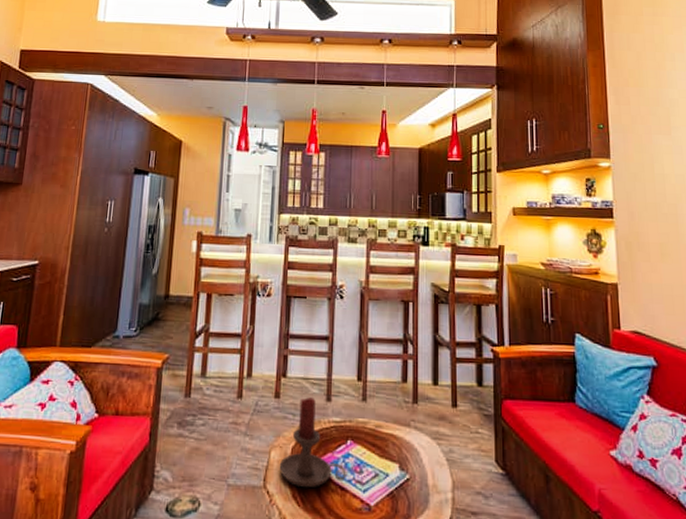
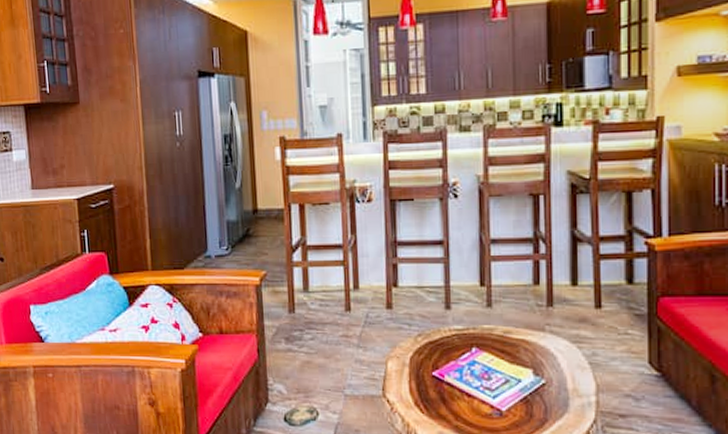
candle holder: present [279,397,346,488] -> none [397,306,473,396]

